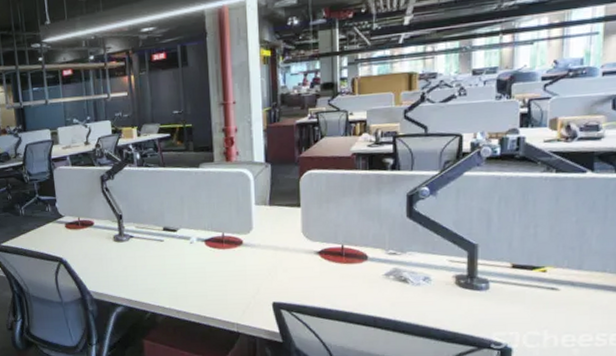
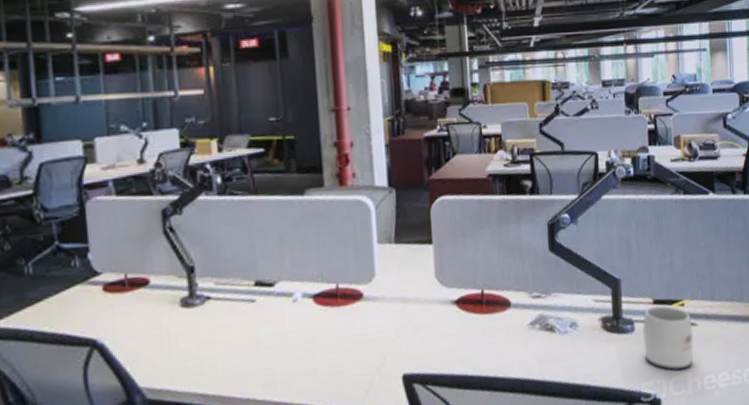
mug: none [498,270,555,327] -> present [643,305,694,371]

